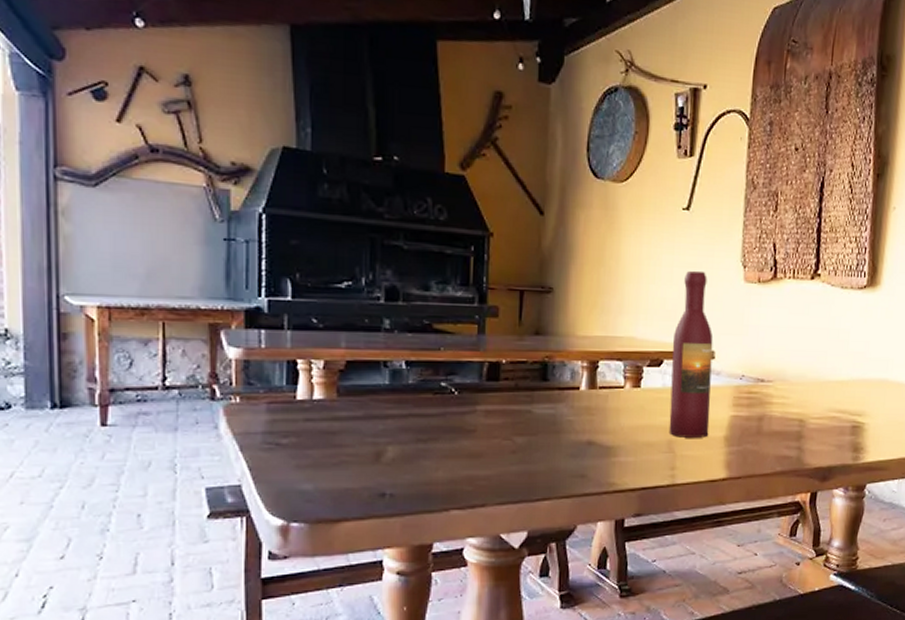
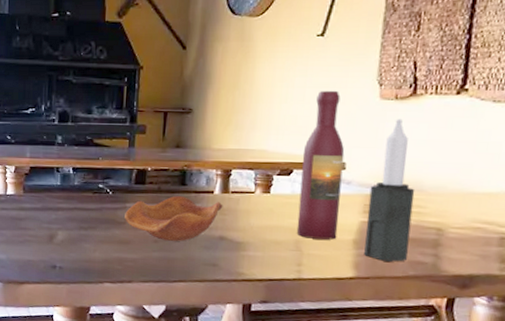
wooden bowl: none [475,393,591,450] -> present [125,195,223,241]
candle: none [735,303,779,458] -> present [364,118,415,262]

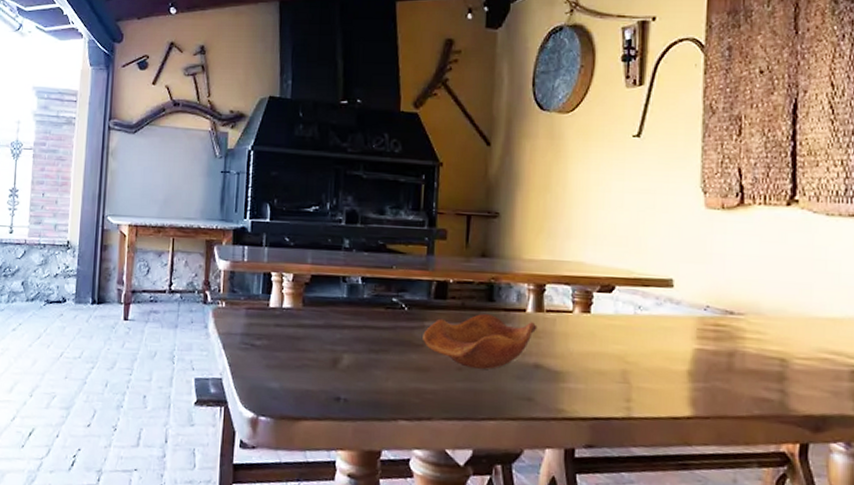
wine bottle: present [296,90,345,240] -> none [622,196,671,371]
candle: present [364,118,415,262] -> none [701,230,752,399]

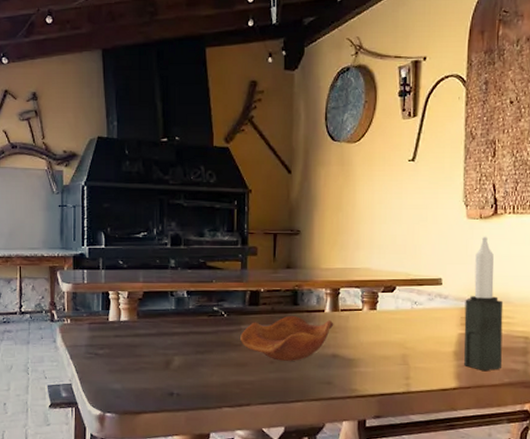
candle: none [701,230,752,399] -> present [464,236,504,371]

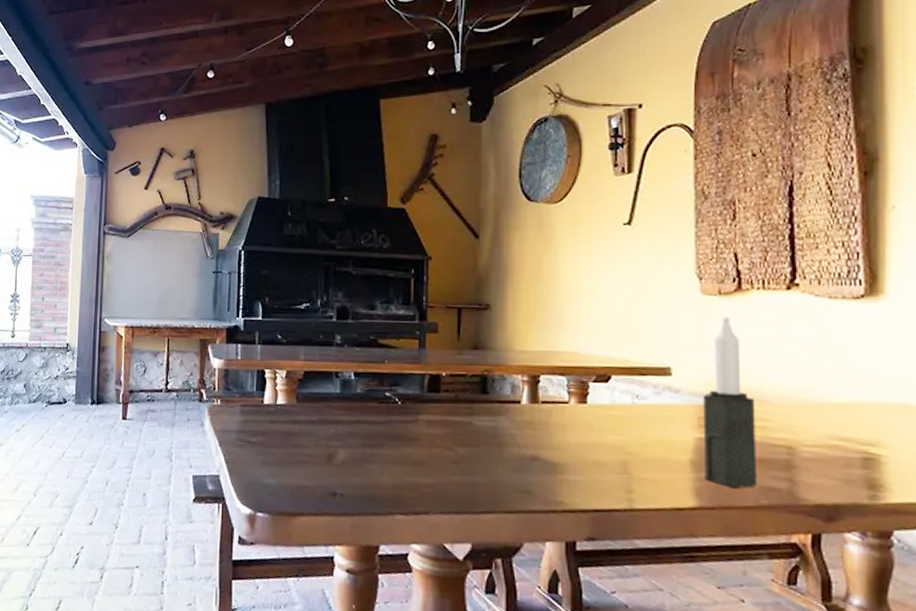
wooden bowl: present [240,315,334,361] -> none [417,405,533,462]

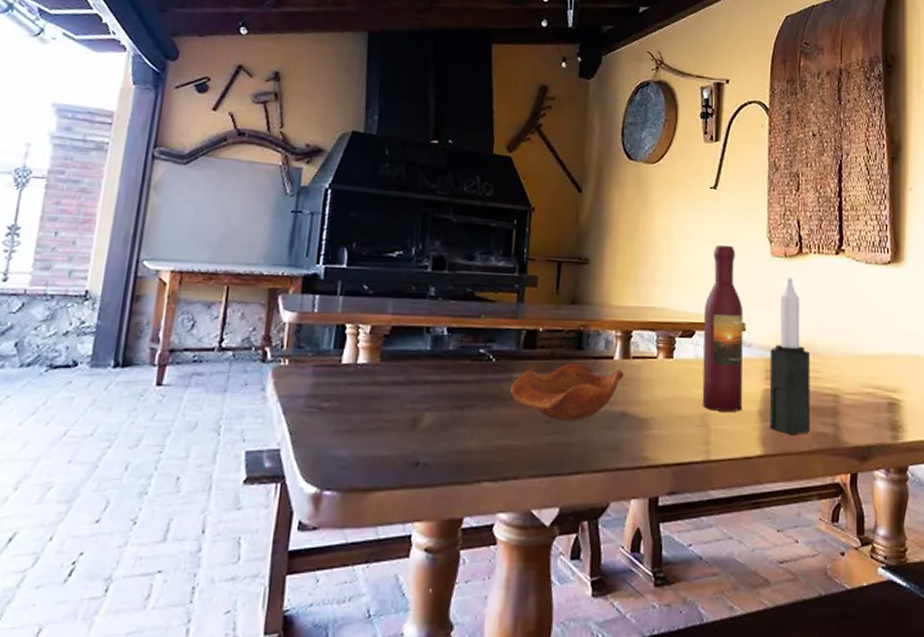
wooden bowl: none [417,405,533,462] -> present [510,362,624,420]
wine bottle: none [620,284,671,461] -> present [702,245,744,412]

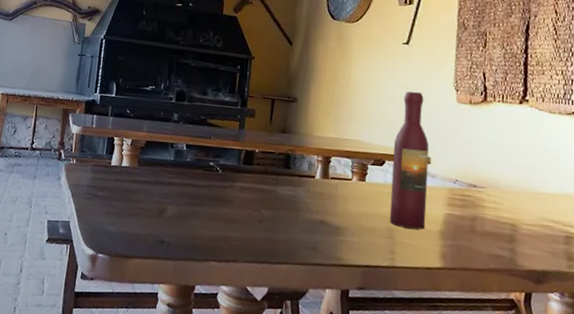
wooden bowl: present [510,362,624,420] -> none [232,178,324,223]
candle: present [769,277,811,435] -> none [450,121,491,255]

